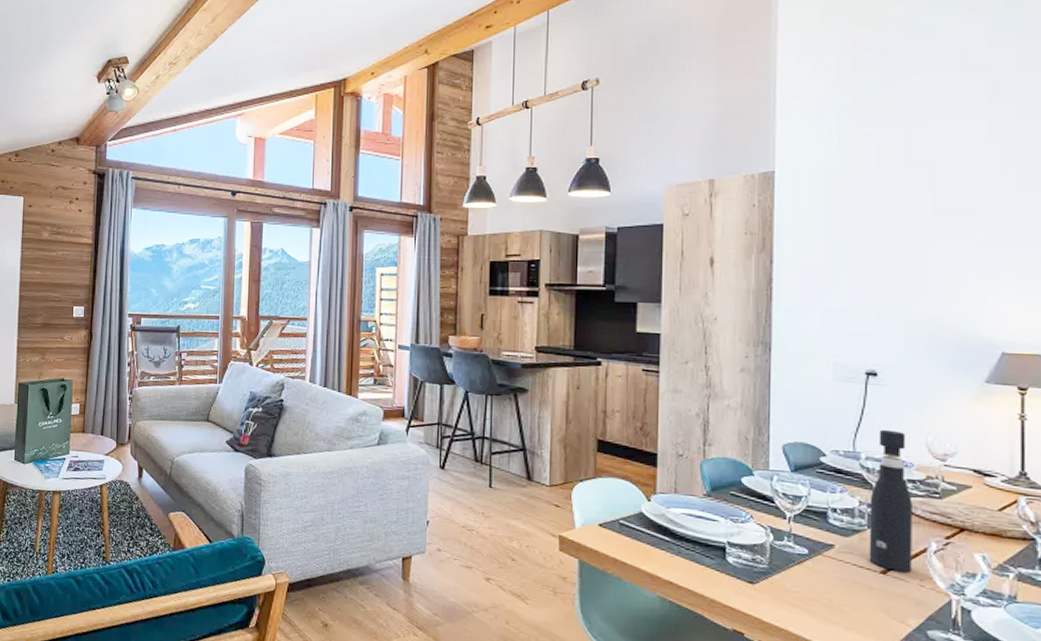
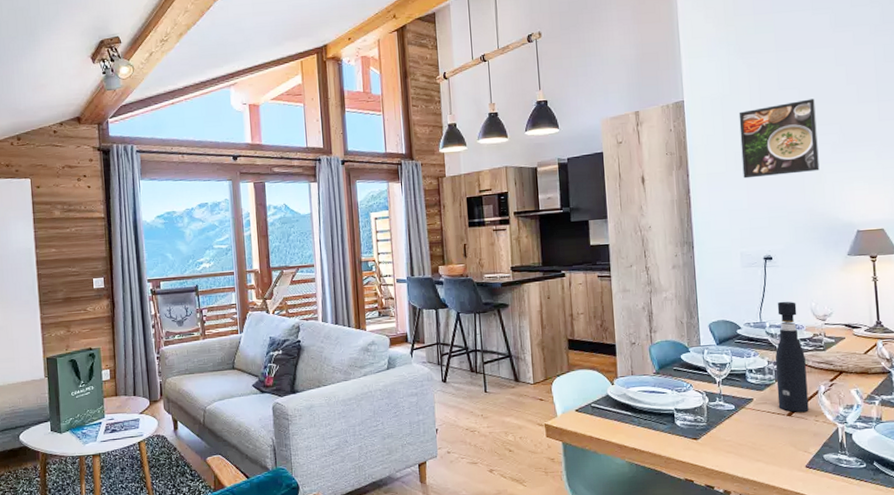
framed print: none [846,182,955,273] -> present [739,99,820,179]

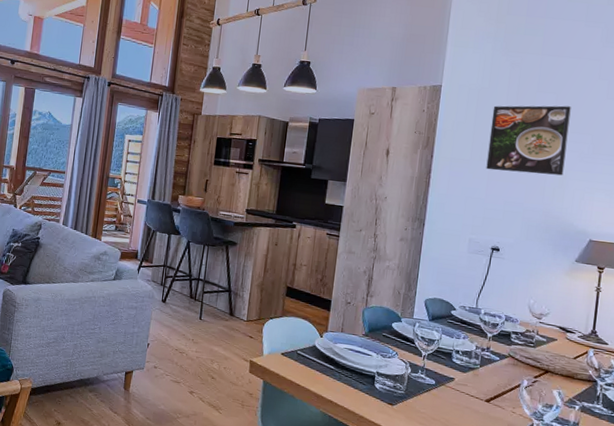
pepper grinder: present [775,301,809,412] -> none [478,292,515,402]

